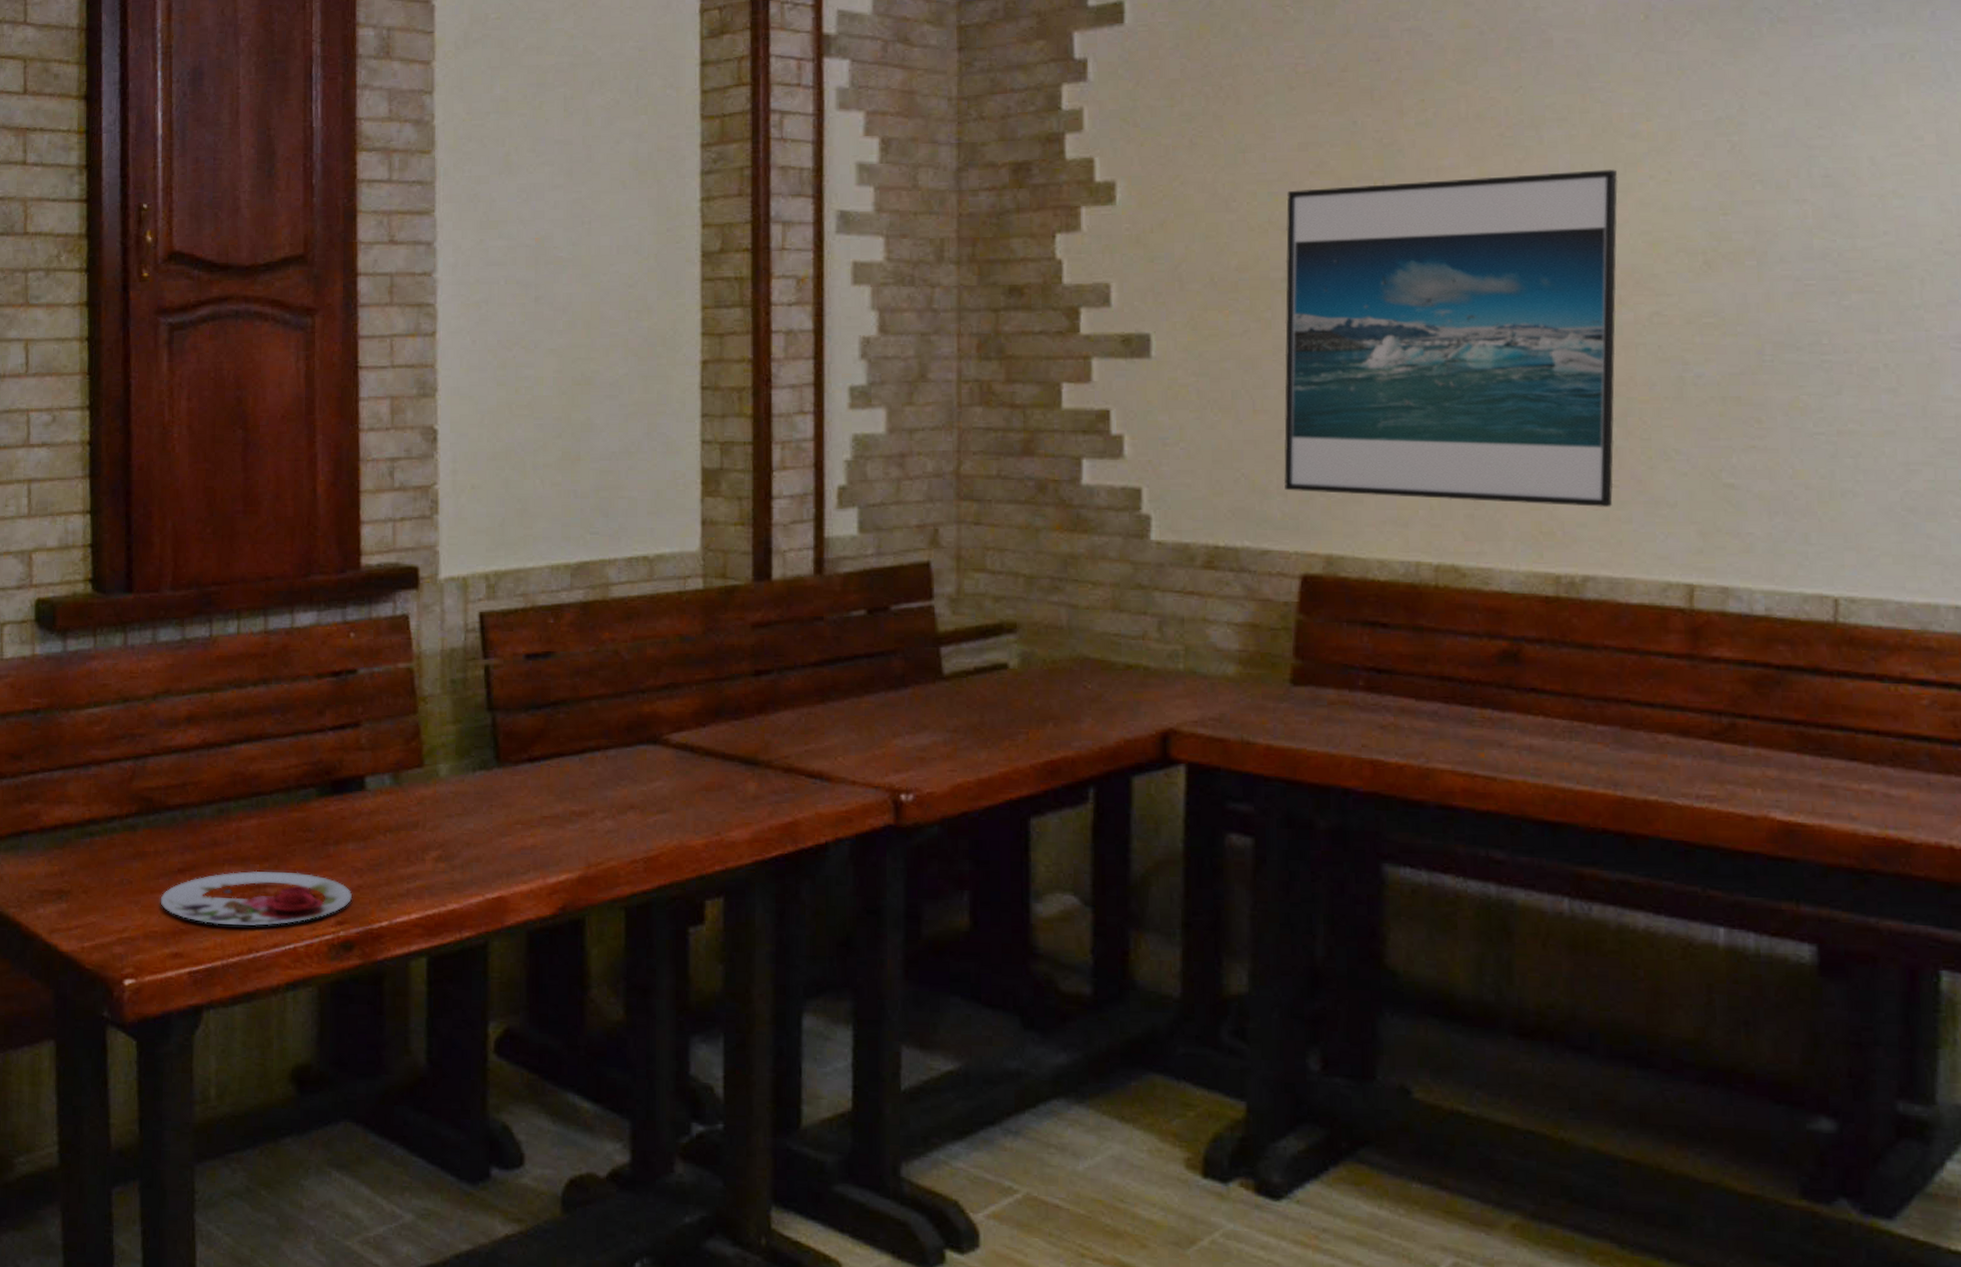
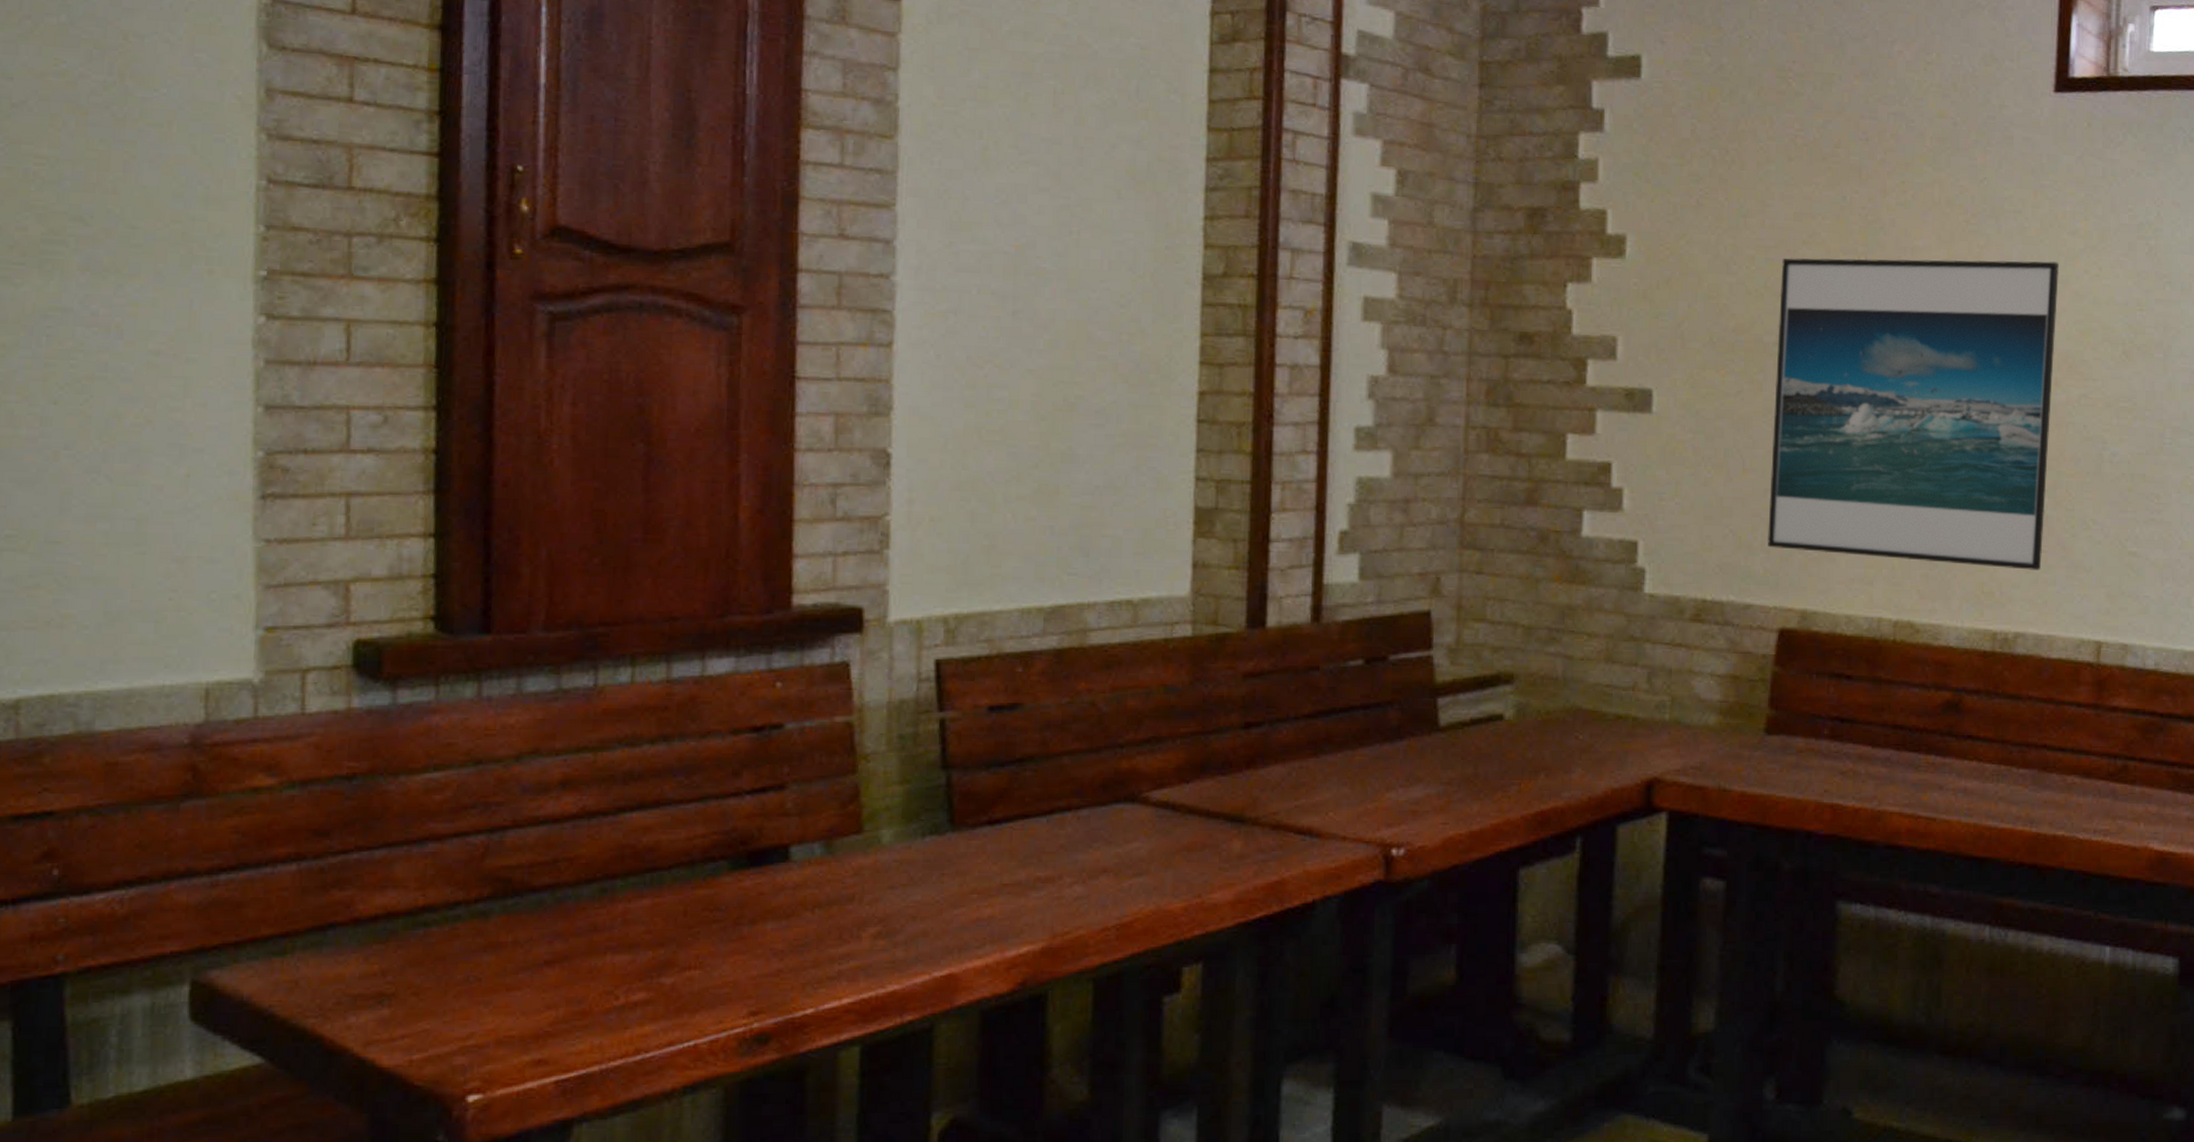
plate: present [160,870,352,926] -> none [519,958,770,1024]

